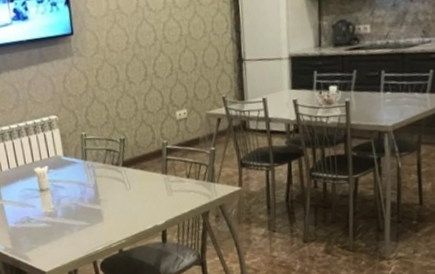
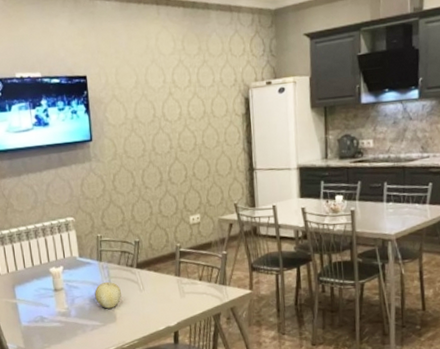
fruit: none [80,180,108,209] -> present [95,281,122,309]

